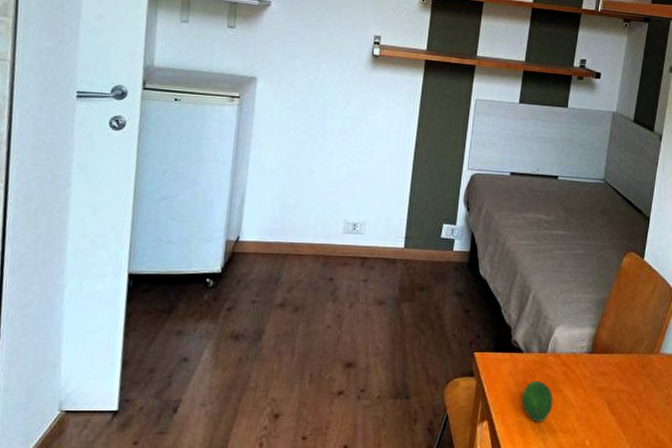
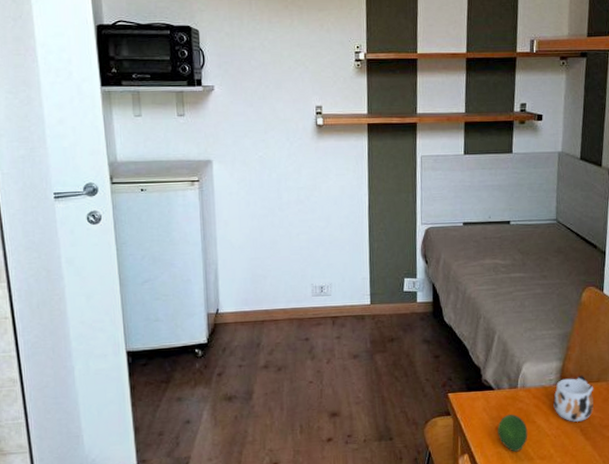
mug: none [582,345,626,396] -> present [553,375,594,423]

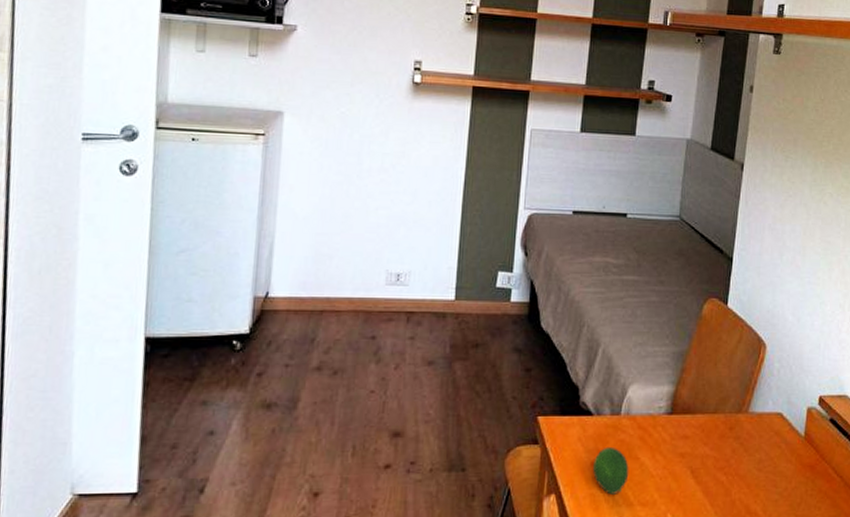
mug: present [553,375,594,423] -> none [661,404,710,462]

